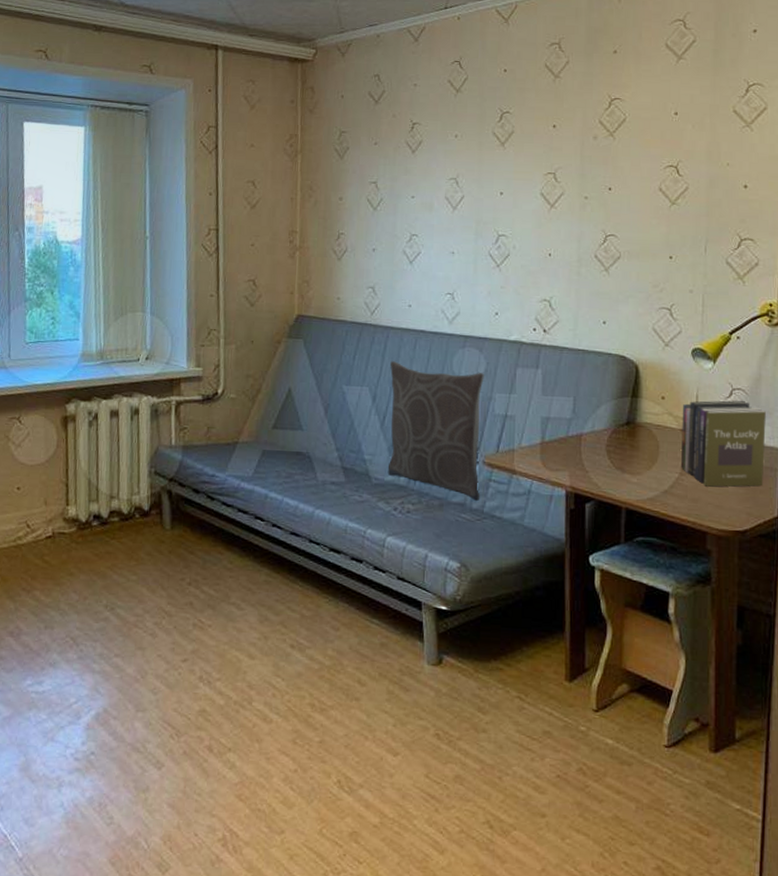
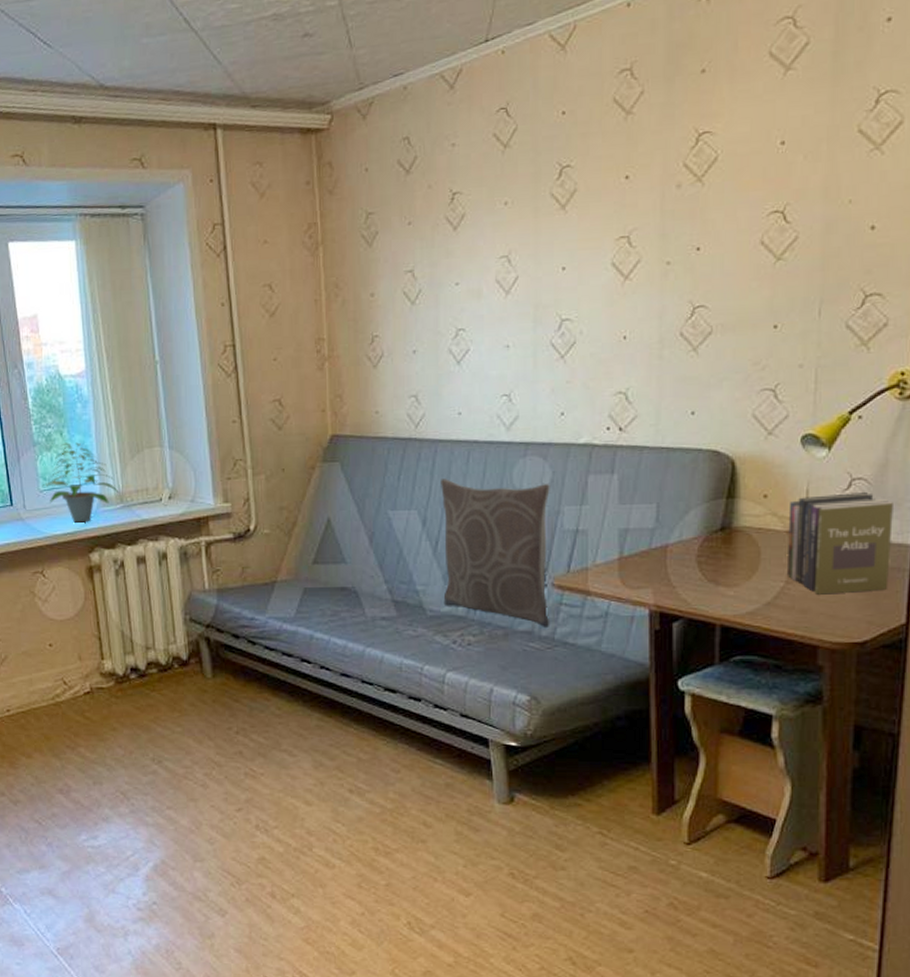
potted plant: none [28,301,100,375] -> present [42,442,119,523]

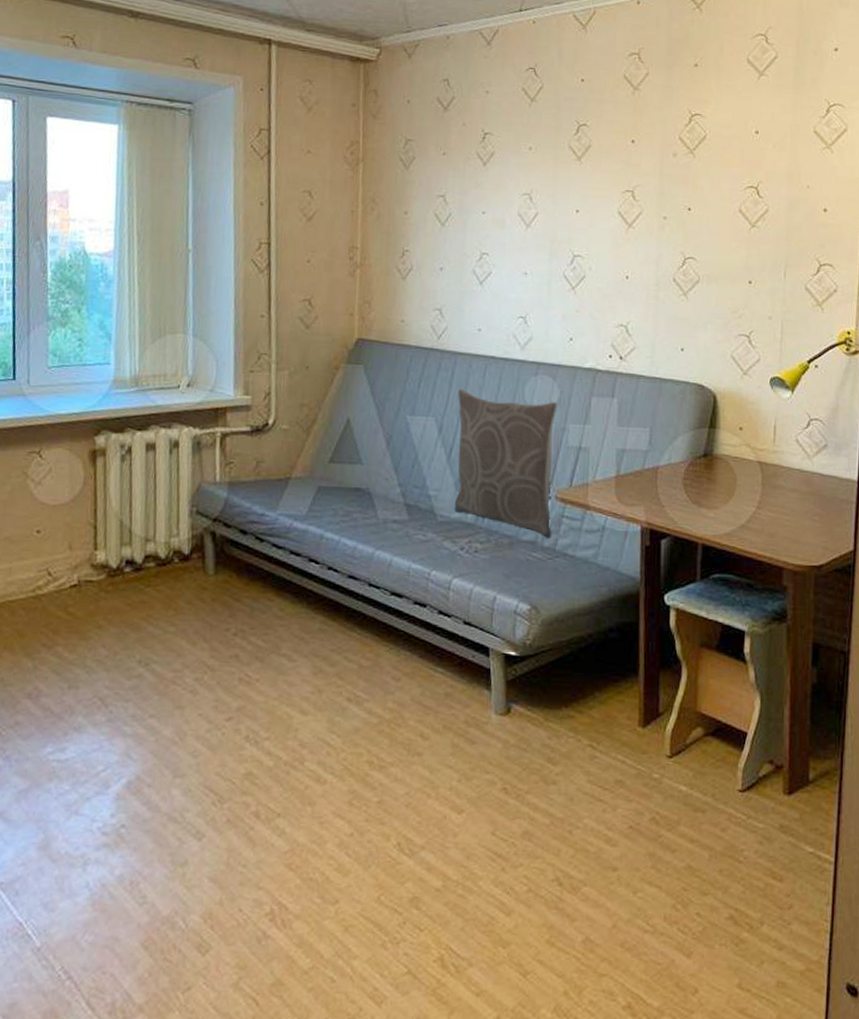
potted plant: present [42,442,119,523] -> none [51,320,135,404]
books: present [786,492,893,595] -> none [757,431,842,521]

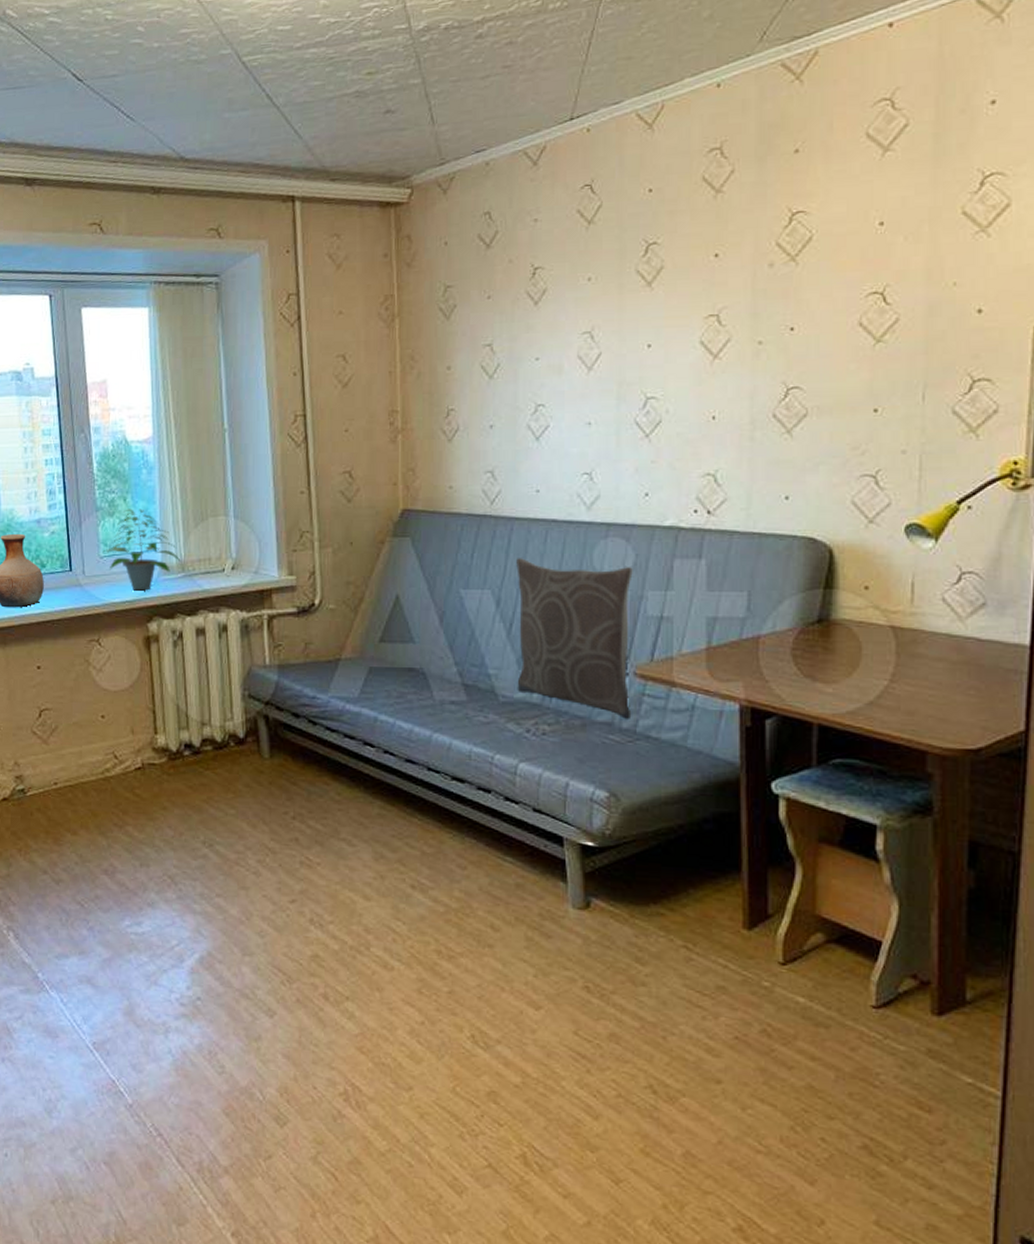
potted plant: none [51,320,135,404] -> present [102,509,181,591]

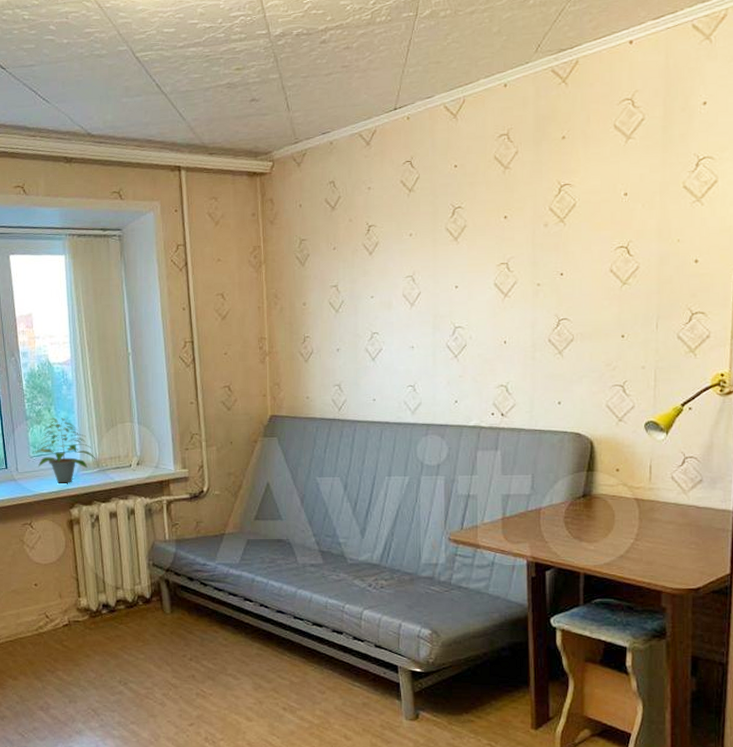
pillow: present [516,558,633,721] -> none [359,452,448,575]

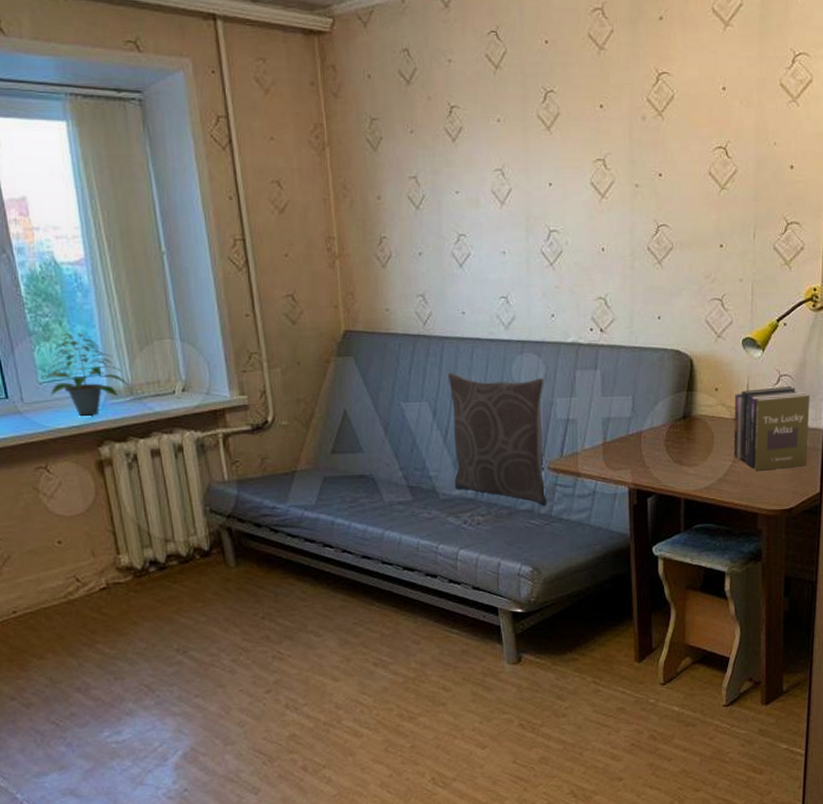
pillow: none [359,452,448,575] -> present [448,373,548,507]
books: none [635,468,718,550] -> present [733,387,810,471]

